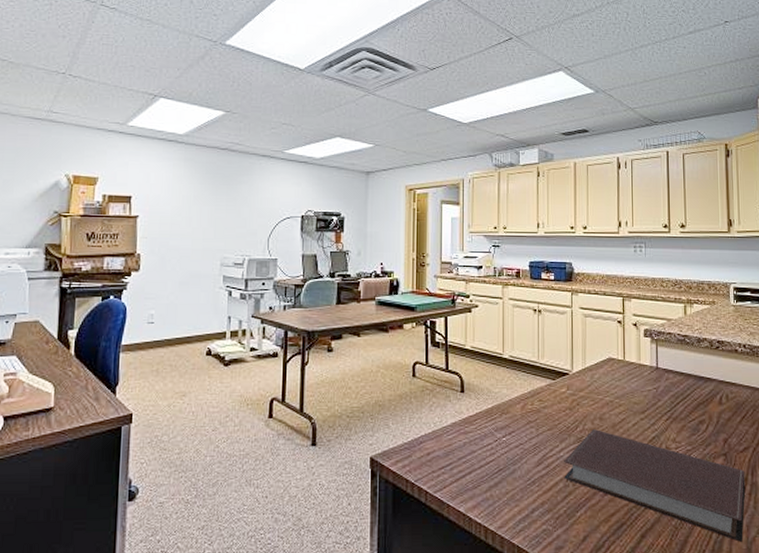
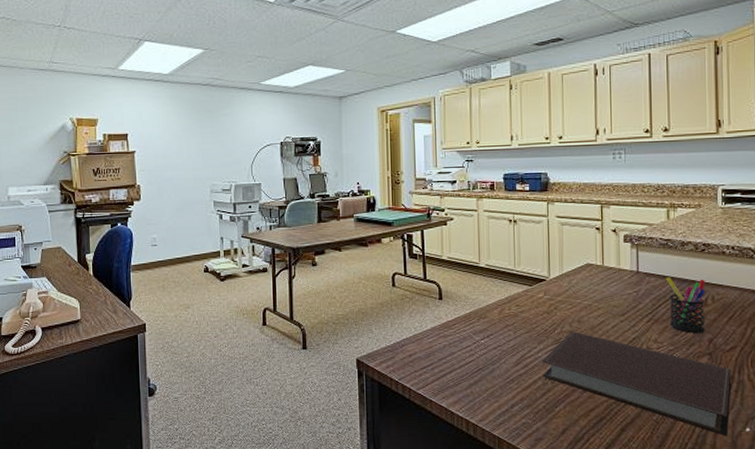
pen holder: none [683,374,721,434] -> present [666,277,706,334]

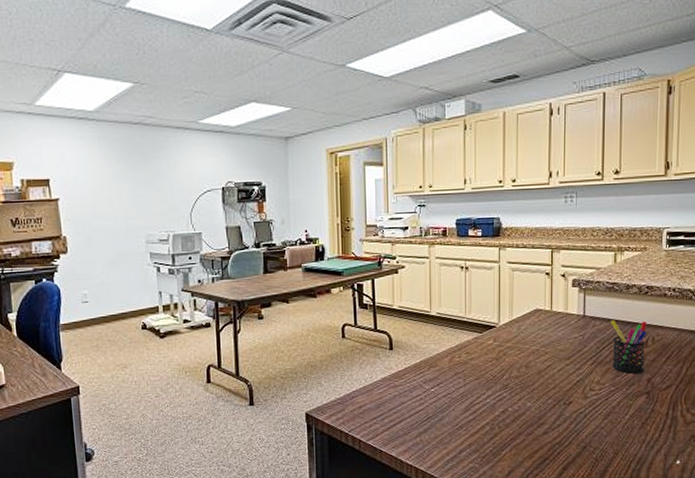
notebook: present [542,331,732,436] -> none [490,376,666,469]

